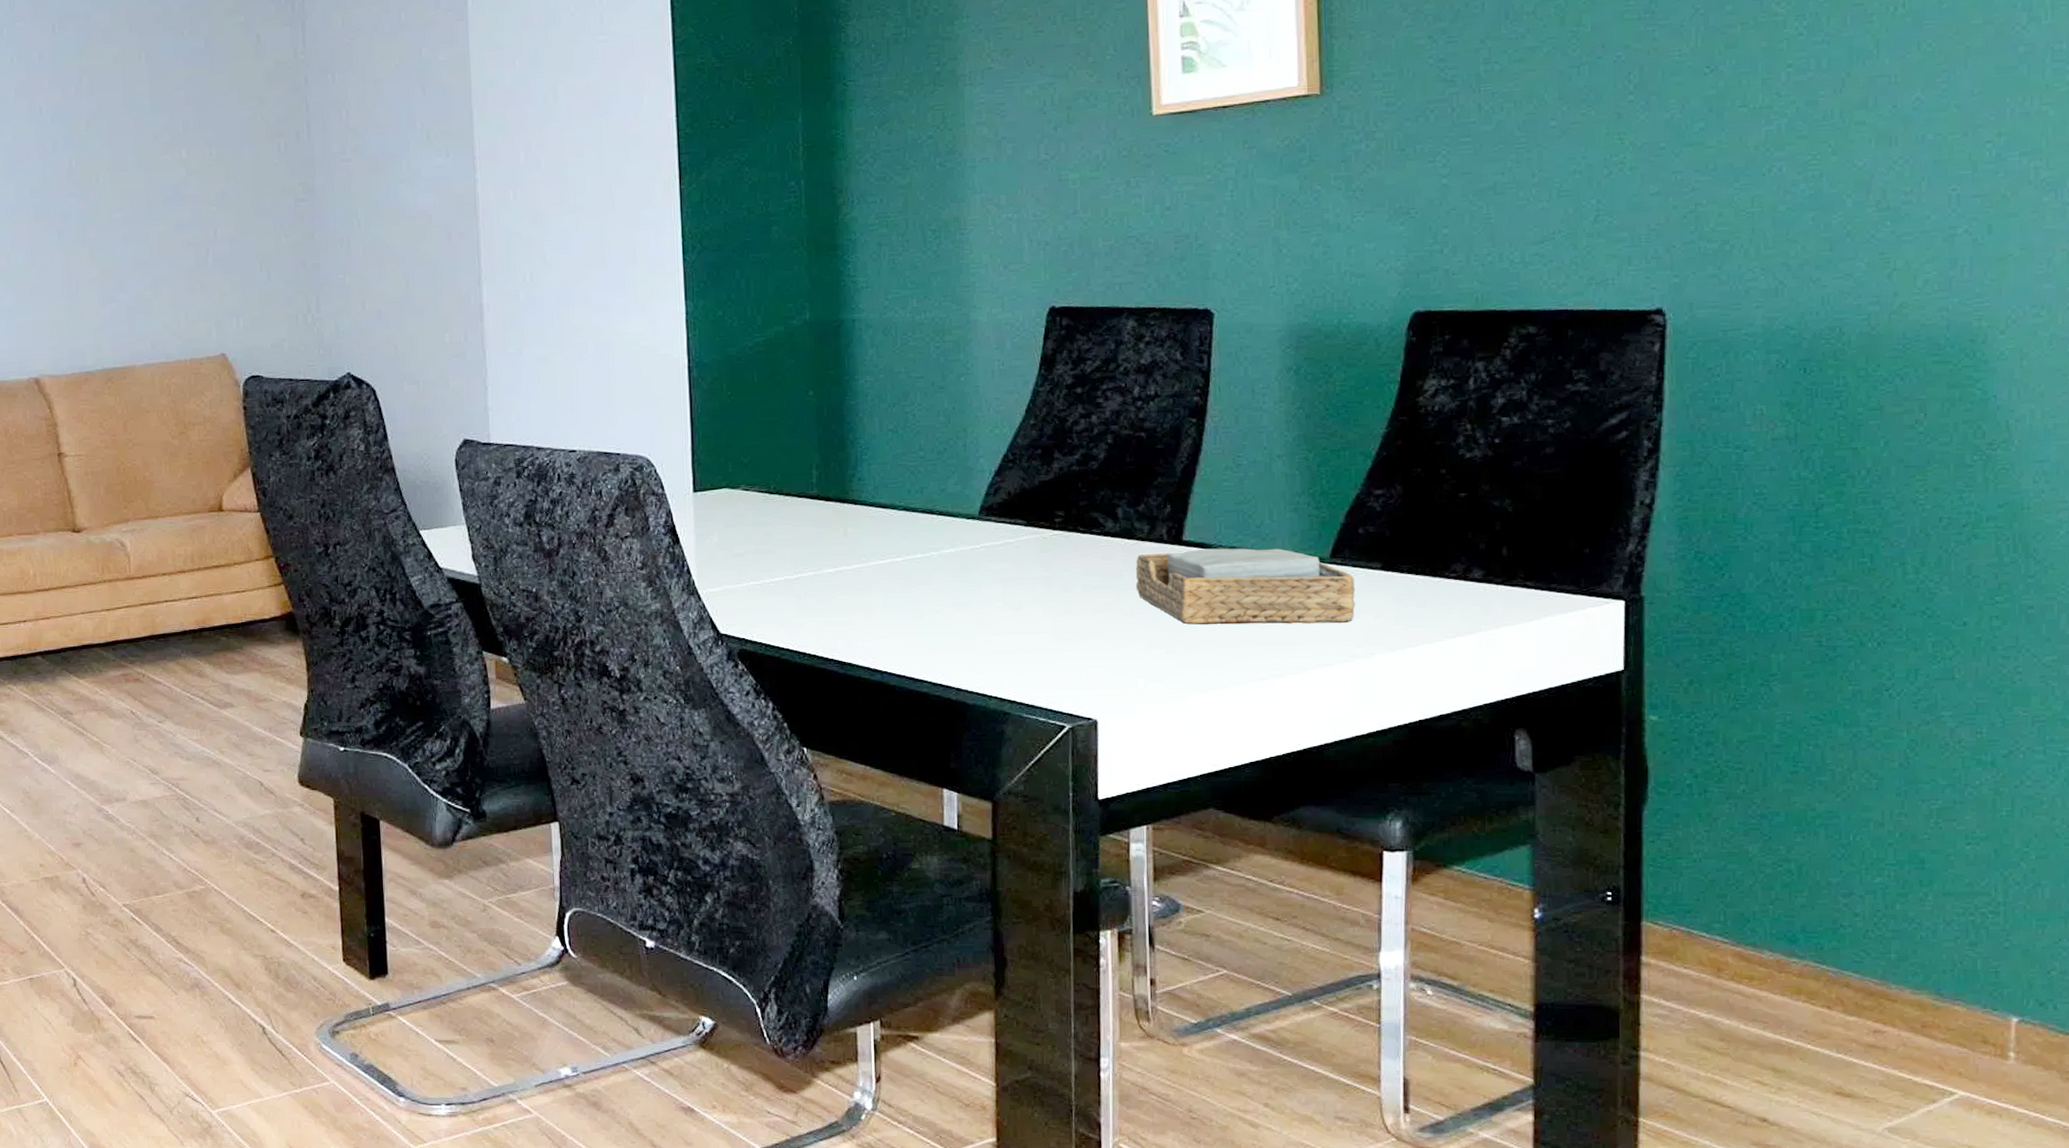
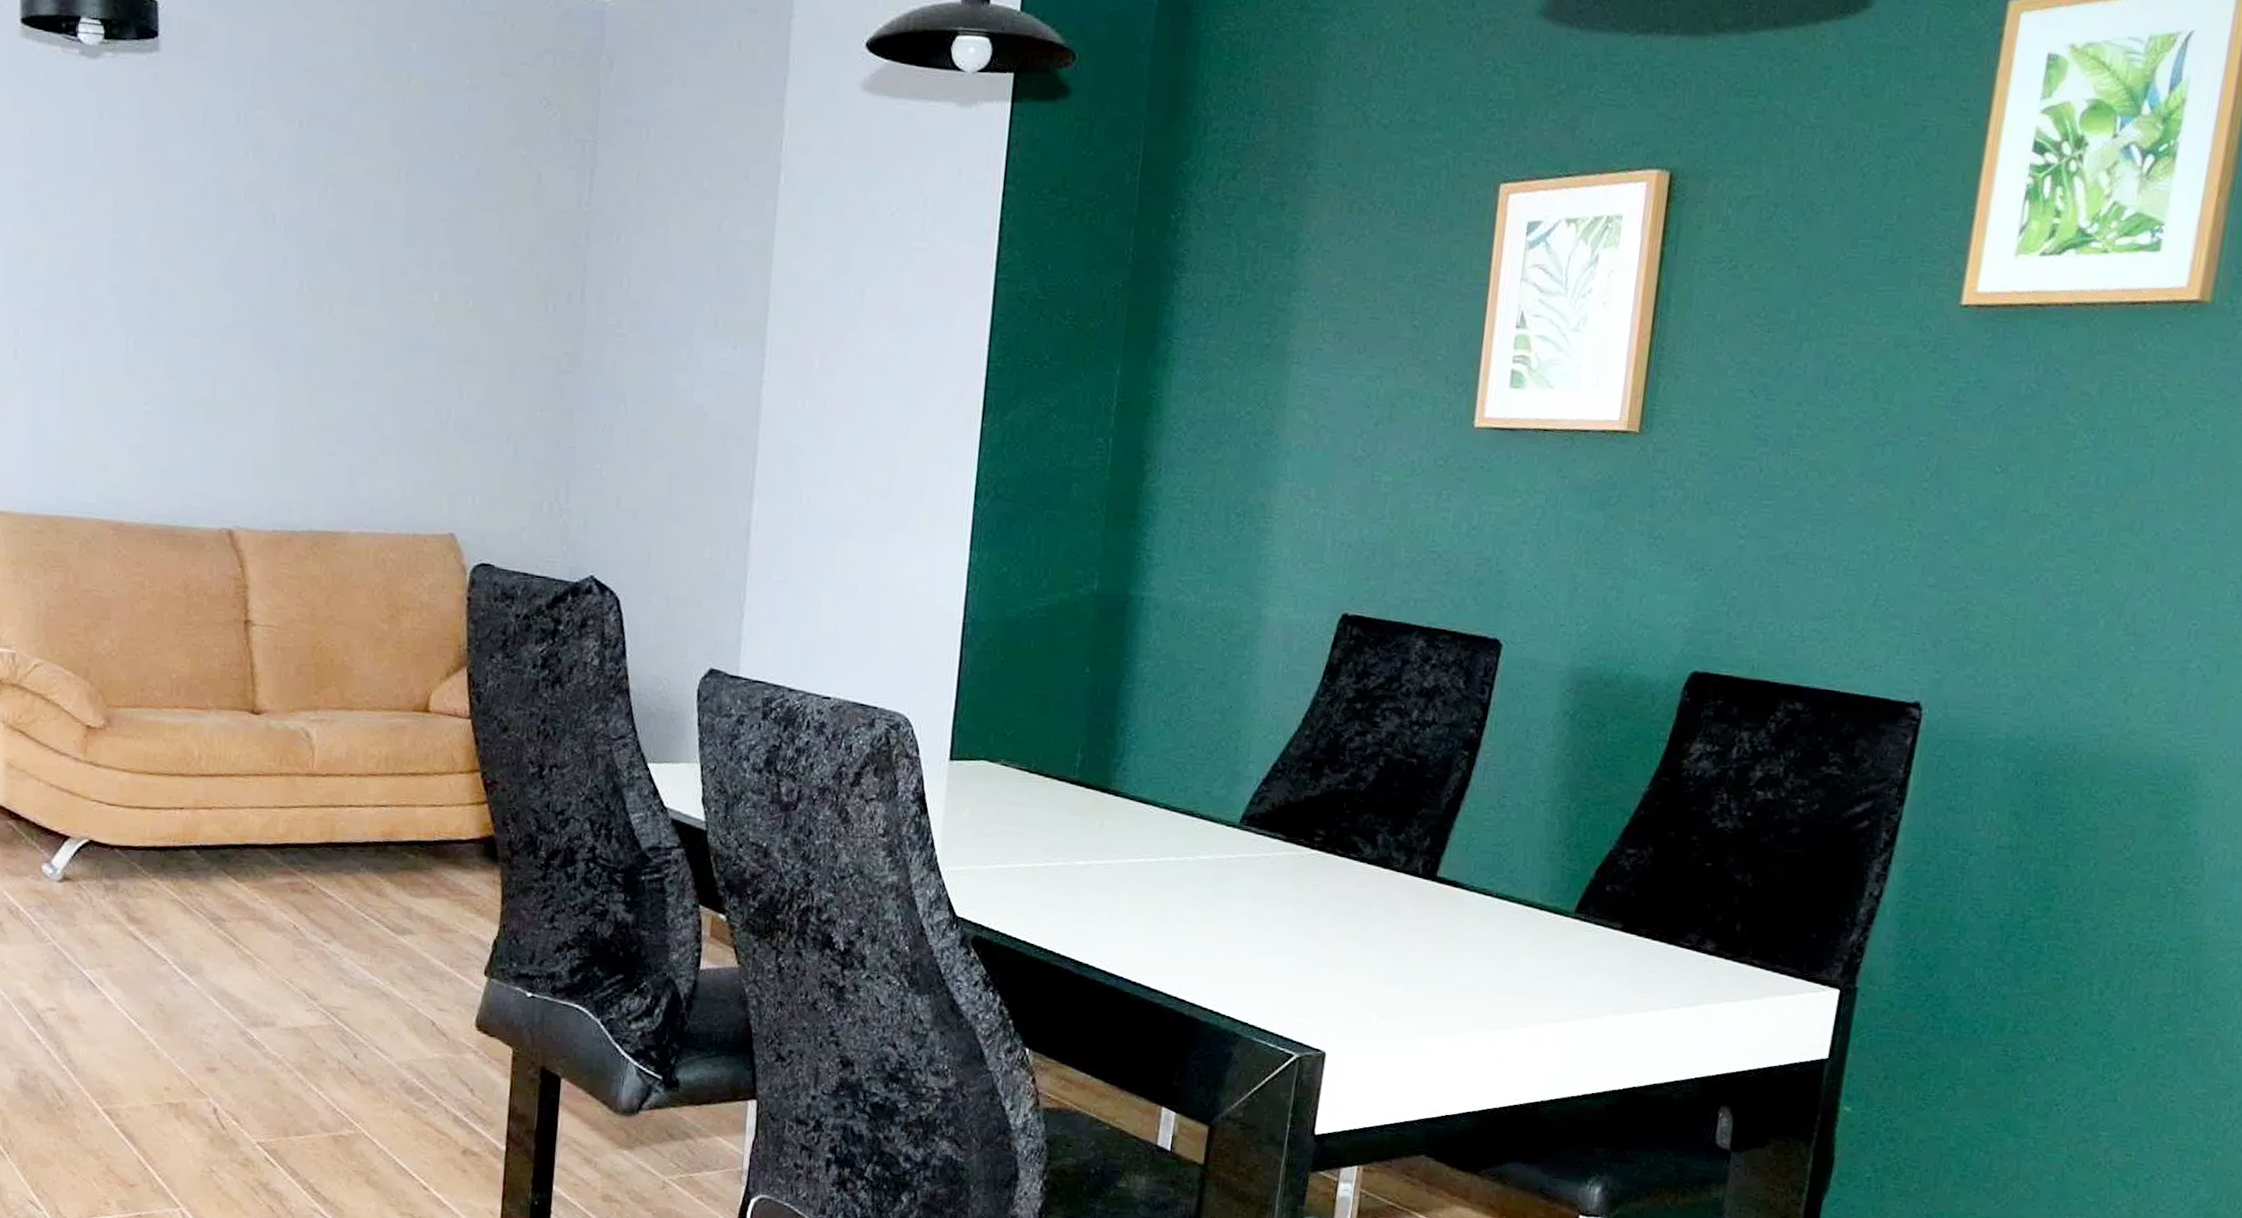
napkin holder: present [1135,548,1355,625] -> none [1383,885,1595,981]

